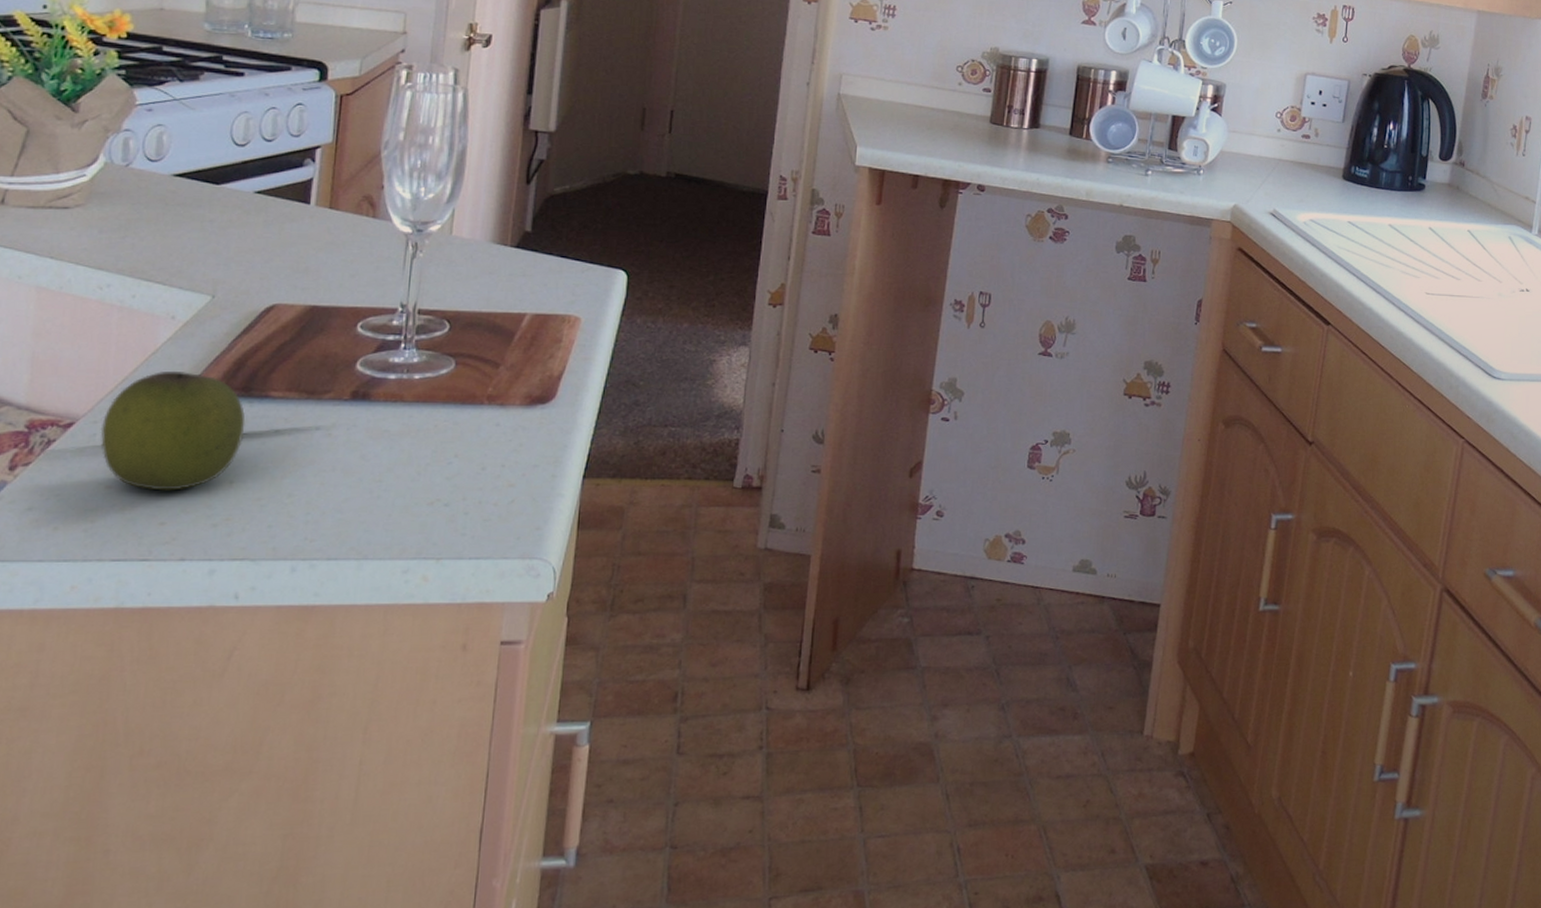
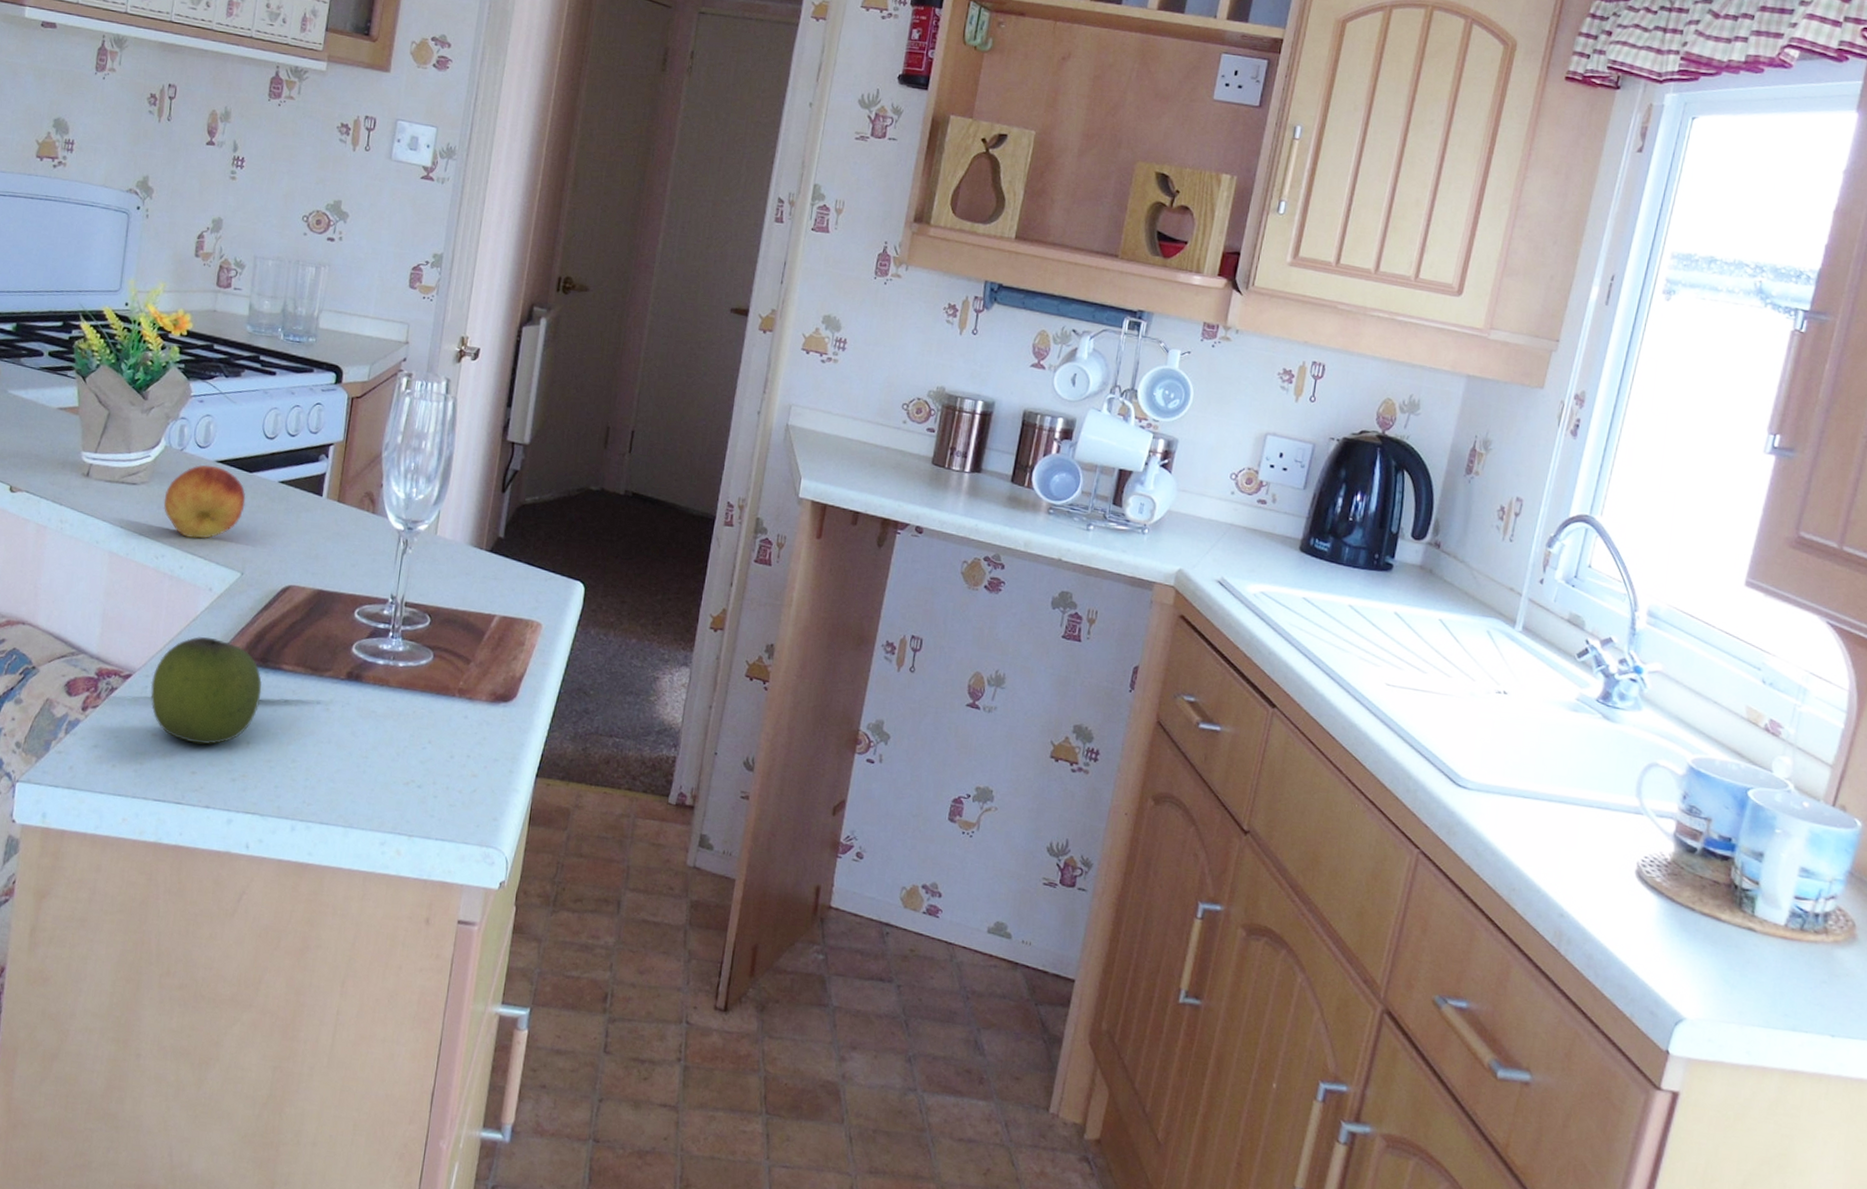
fruit: none [106,180,213,263] -> present [163,464,246,539]

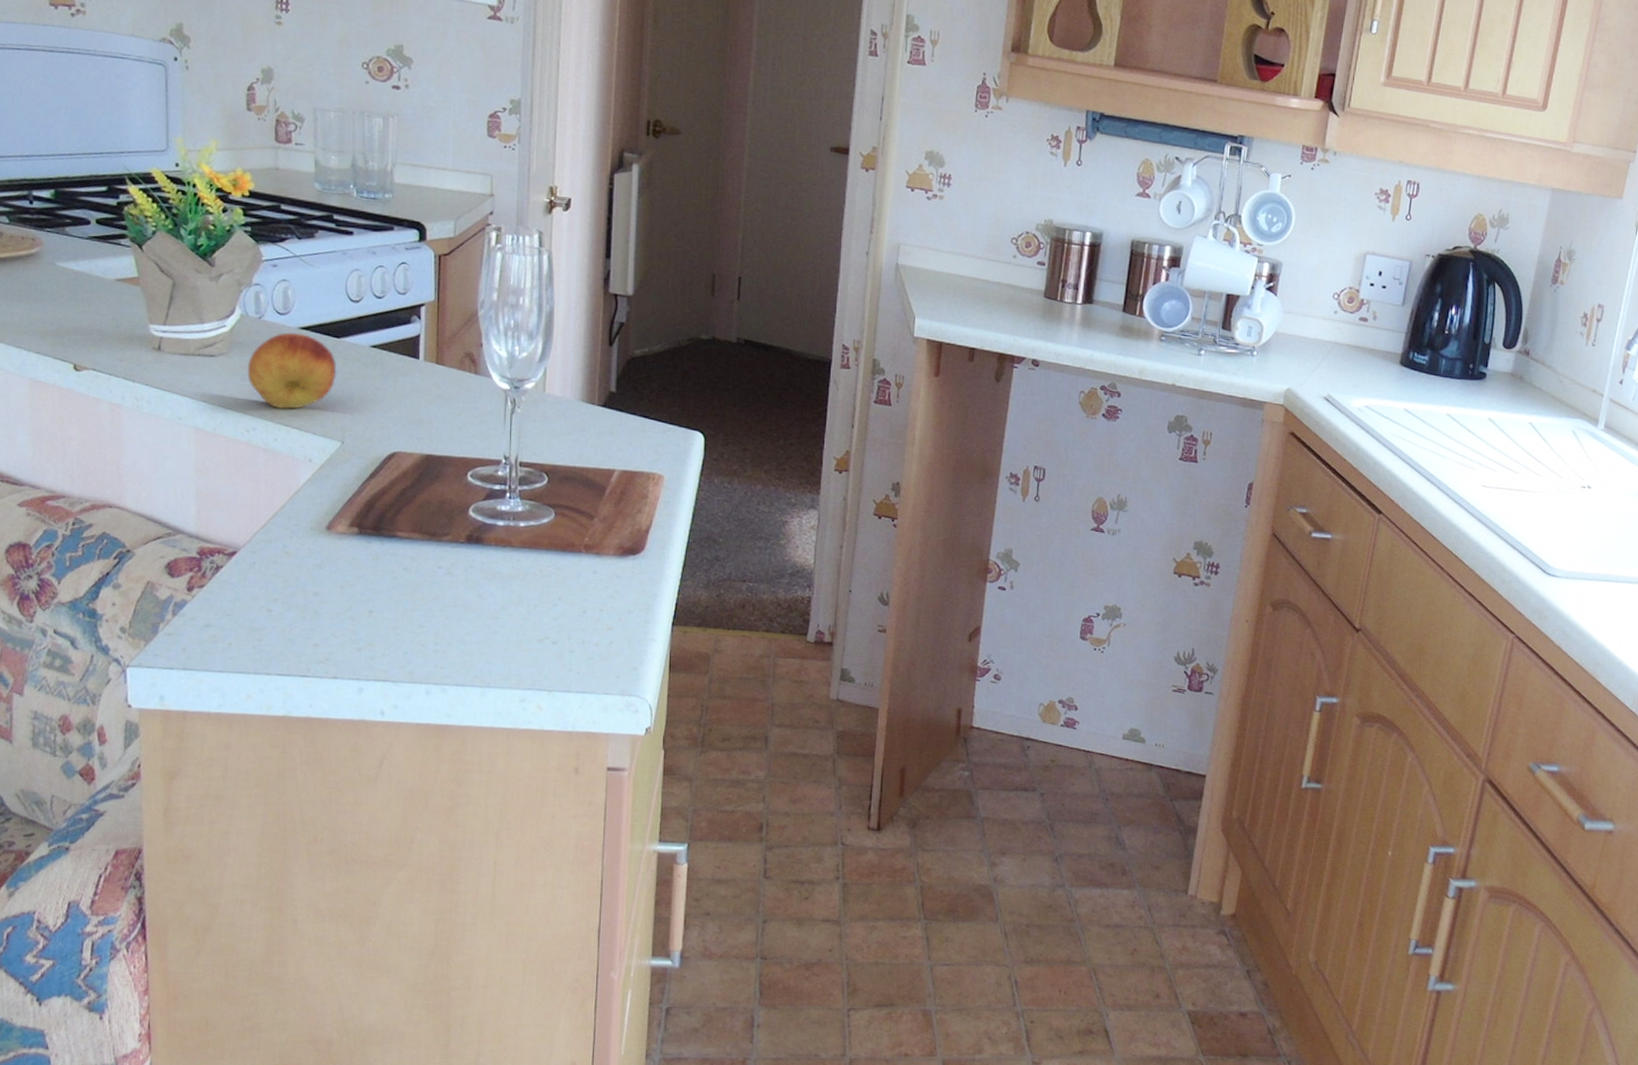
apple: present [150,637,262,745] -> none [258,509,378,617]

